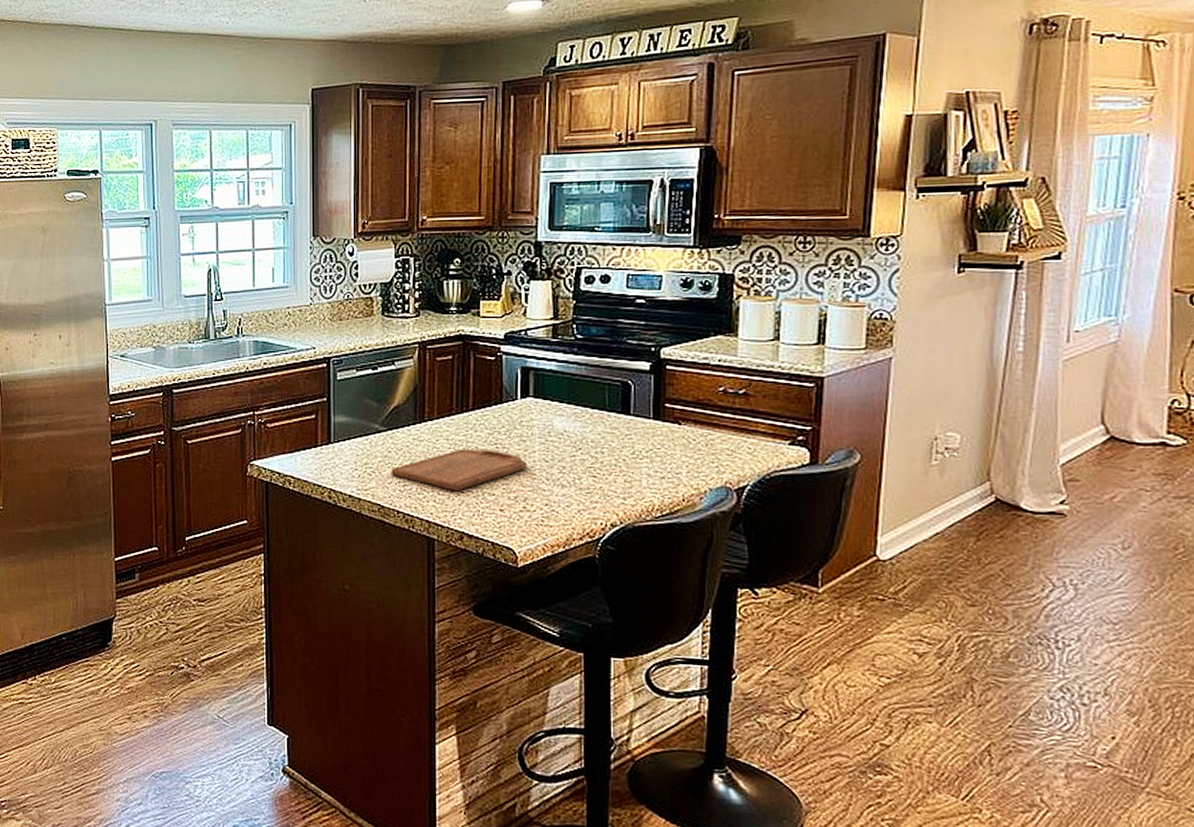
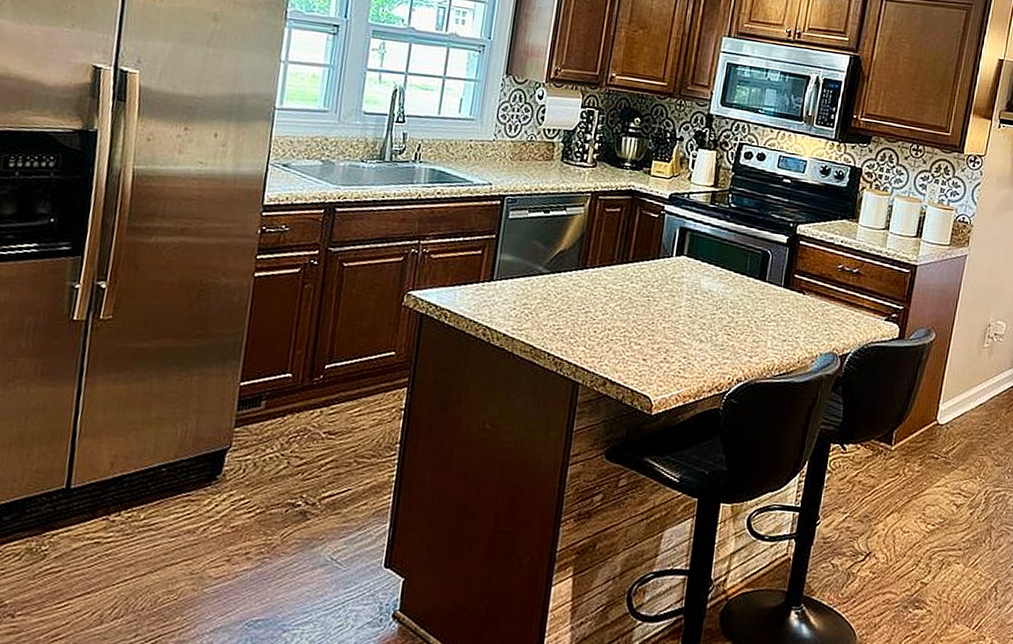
cutting board: present [391,449,528,492] -> none [547,298,673,339]

